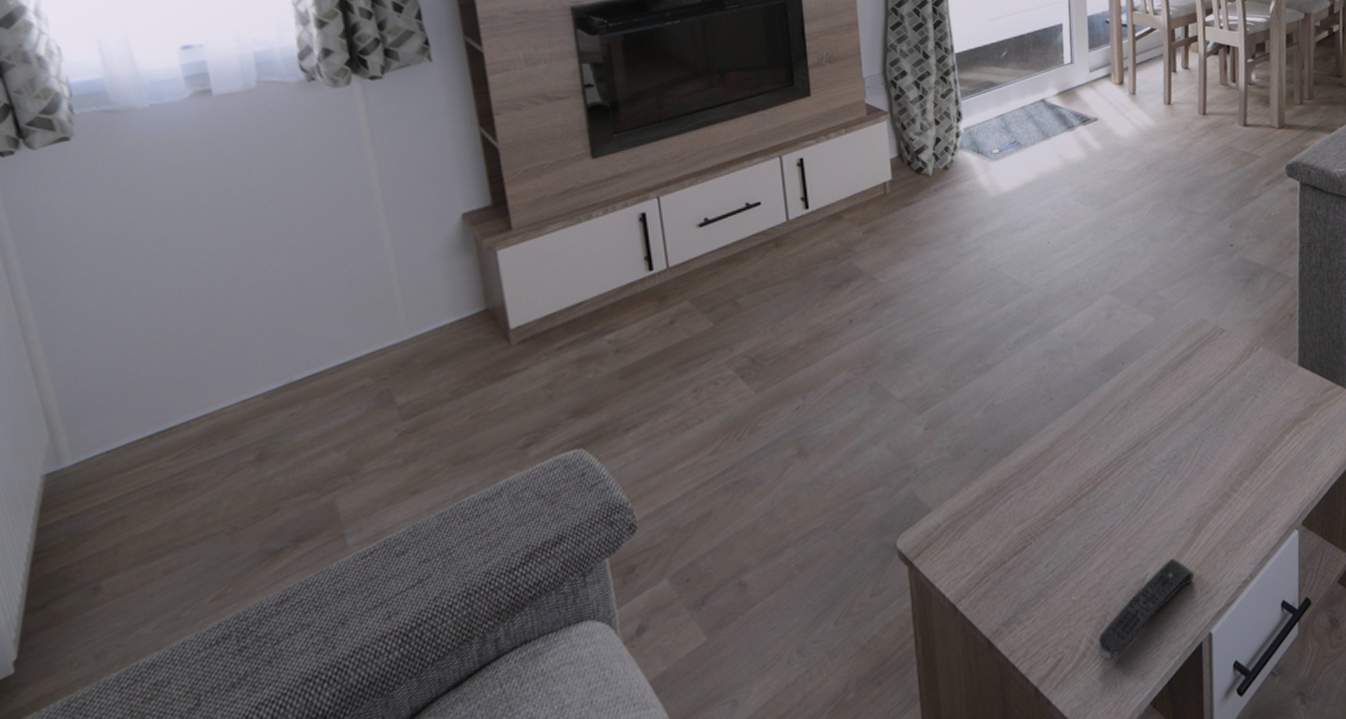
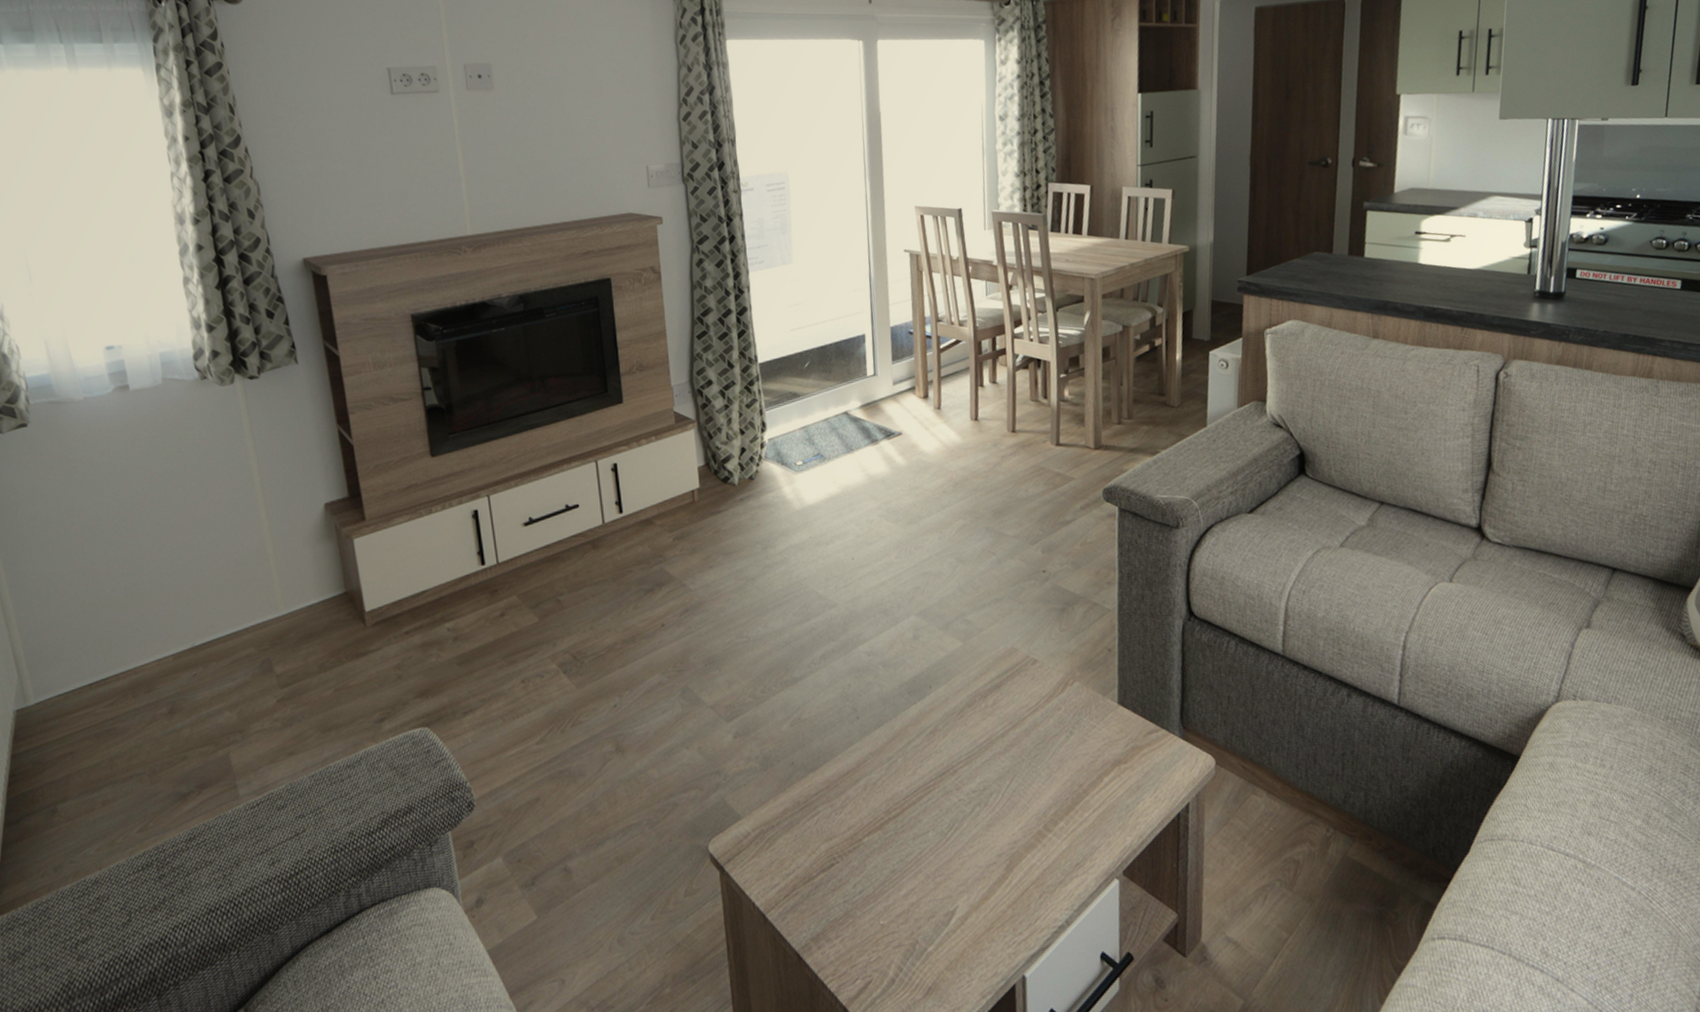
remote control: present [1098,558,1194,661] -> none [907,893,1006,990]

